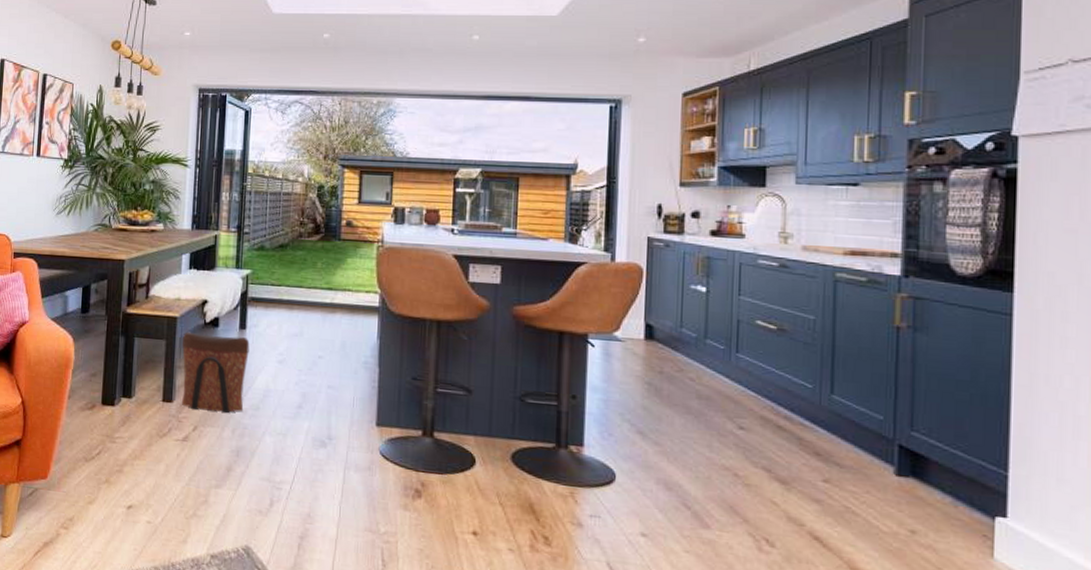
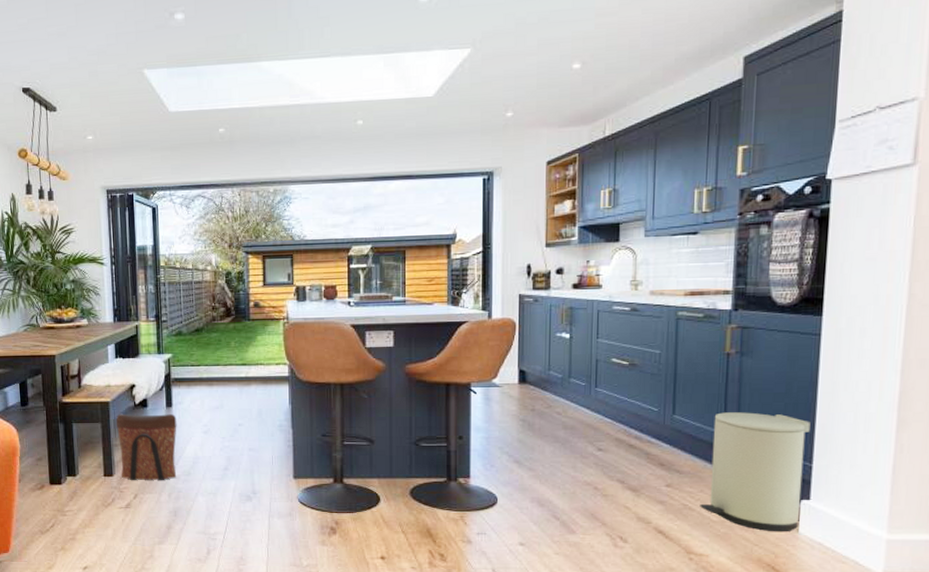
pedal bin: none [866,397,1004,556] -> present [700,412,810,531]

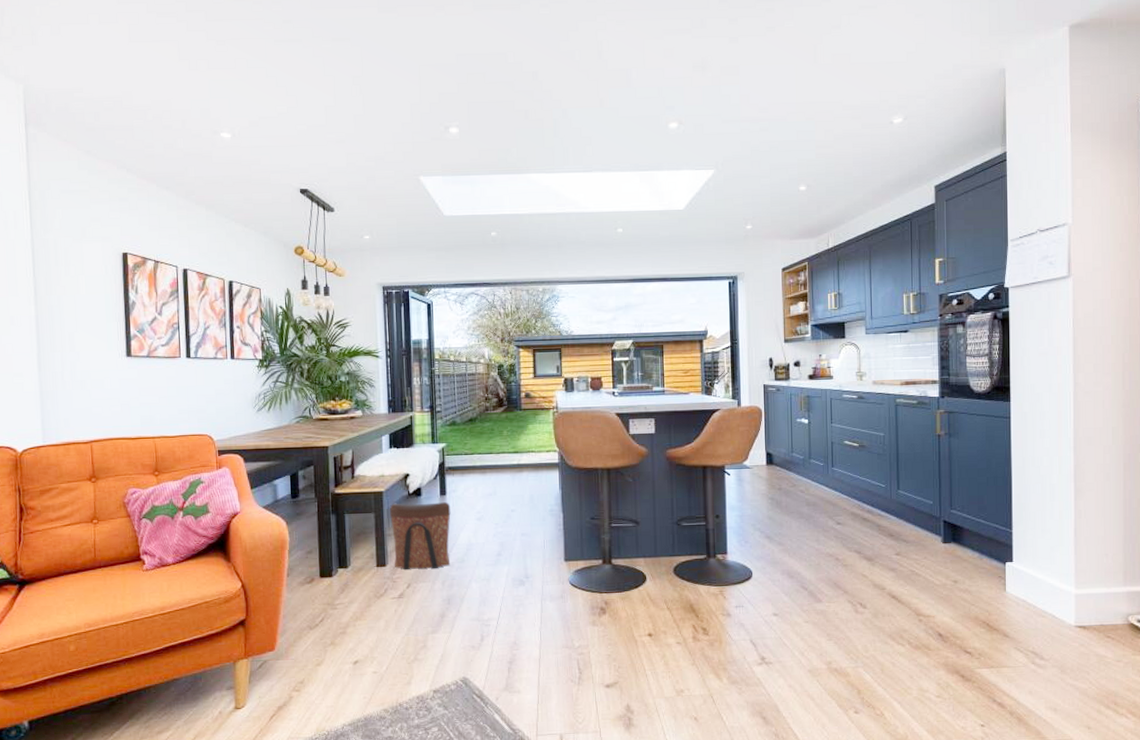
pedal bin: present [700,412,810,531] -> none [925,486,1008,592]

